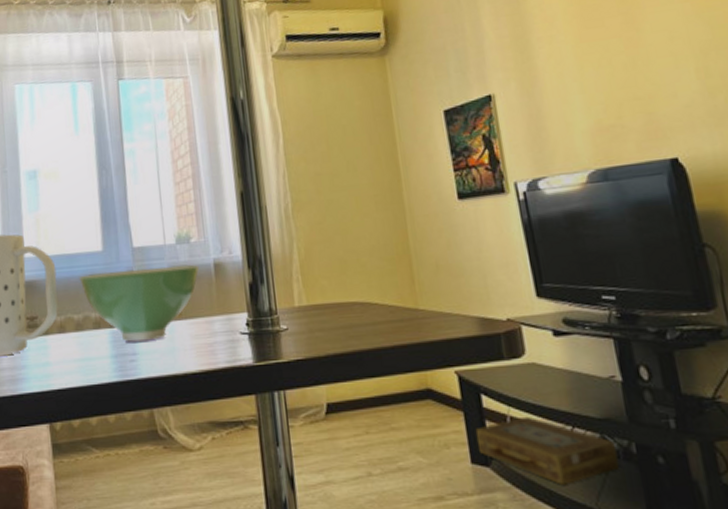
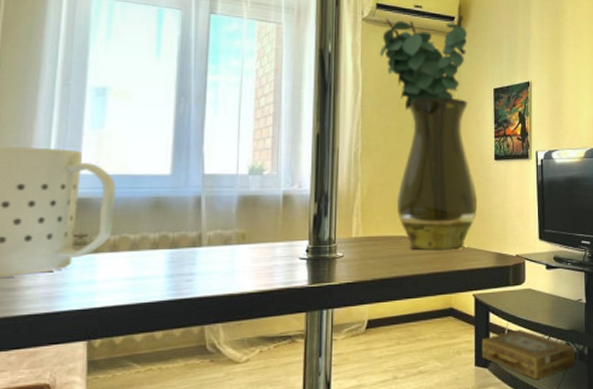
bowl: present [79,264,200,342] -> none [141,194,269,263]
vase: none [296,28,445,319] -> present [379,15,477,251]

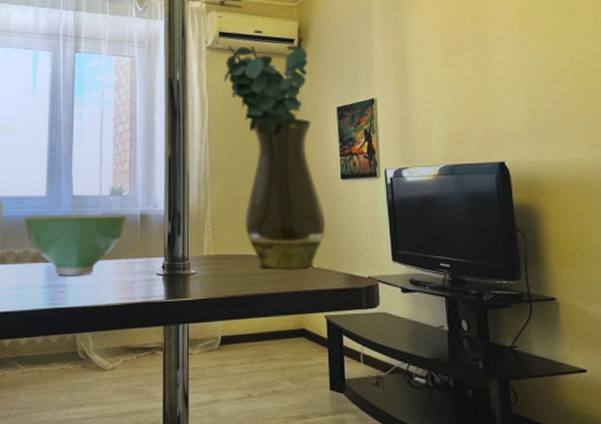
bowl: none [141,194,269,263] -> present [23,213,128,276]
decorative box: present [481,329,576,380] -> none [335,354,440,410]

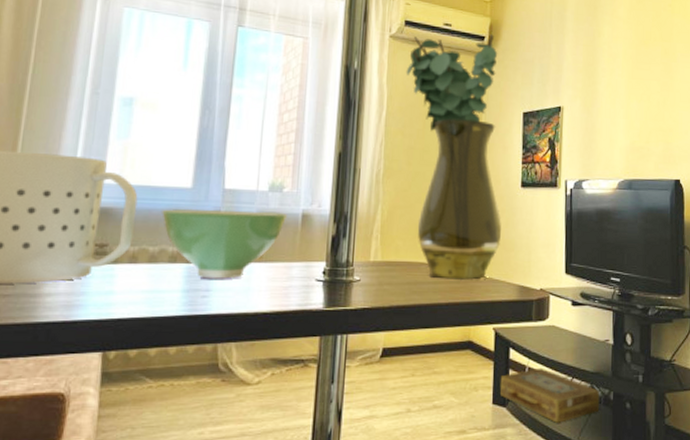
decorative box: none [335,354,440,410] -> present [499,367,600,423]

